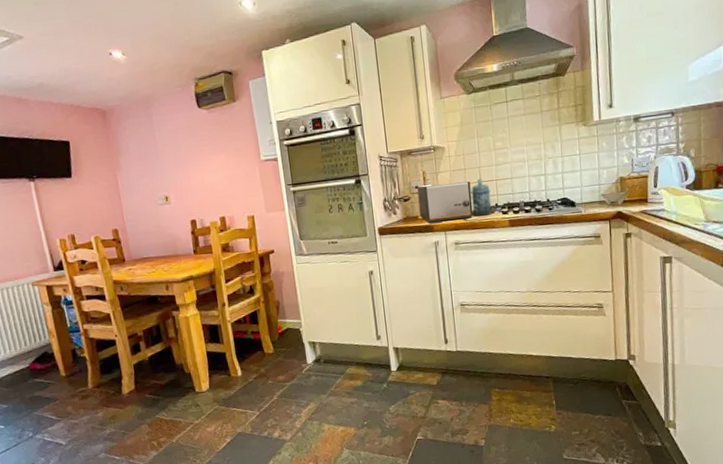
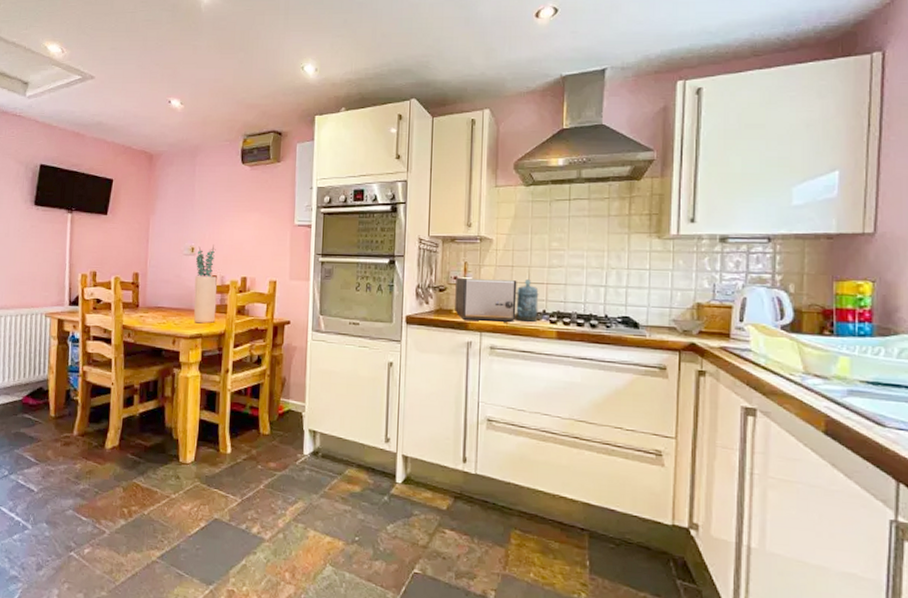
vase: none [171,190,203,267] -> present [193,244,217,324]

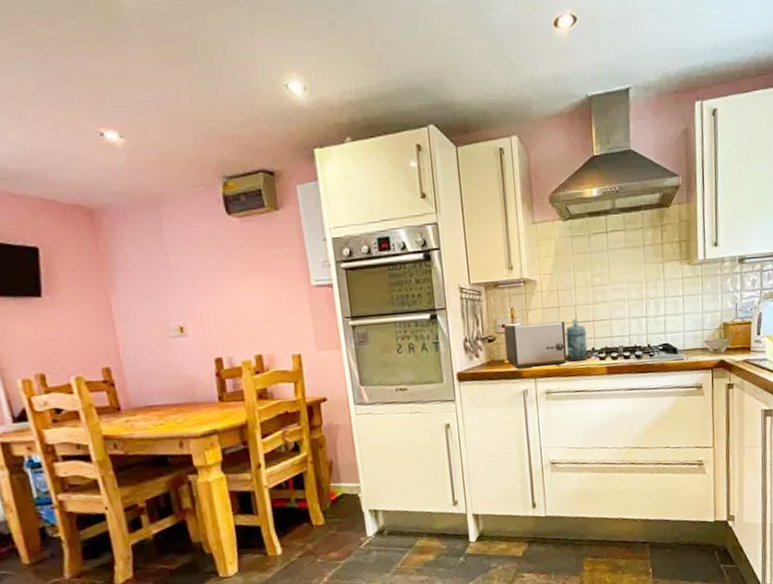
vase: present [193,244,217,324] -> none [188,320,232,418]

